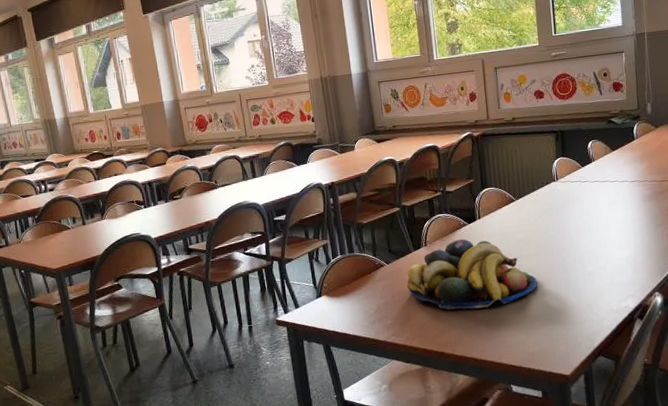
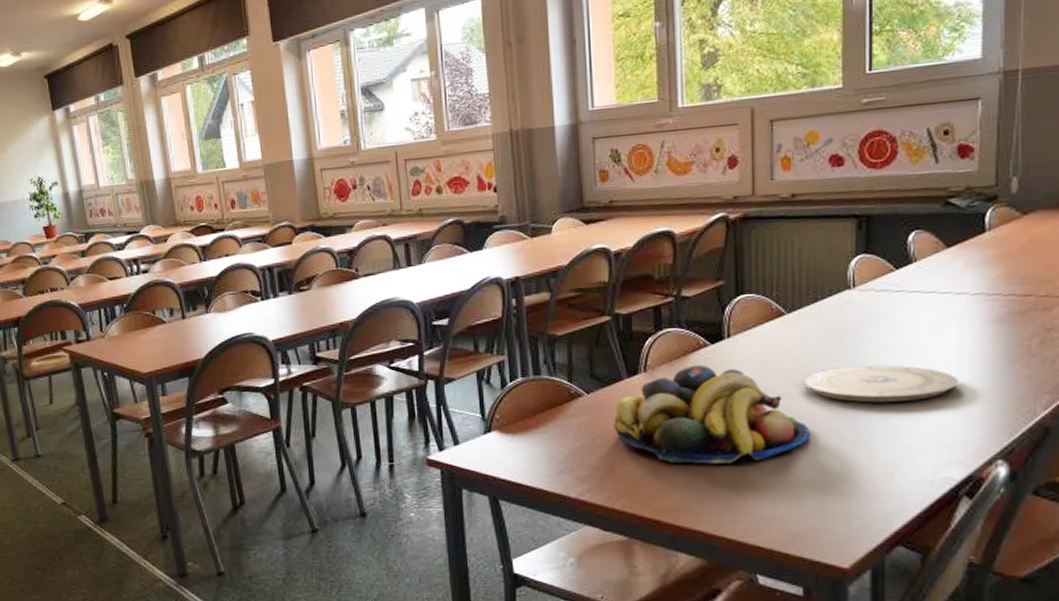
plate: none [530,232,628,259] -> present [802,365,960,403]

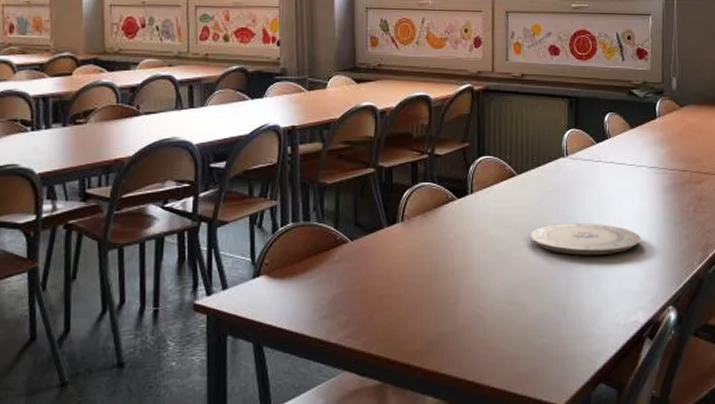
fruit bowl: present [612,364,810,464] -> none [372,217,534,309]

